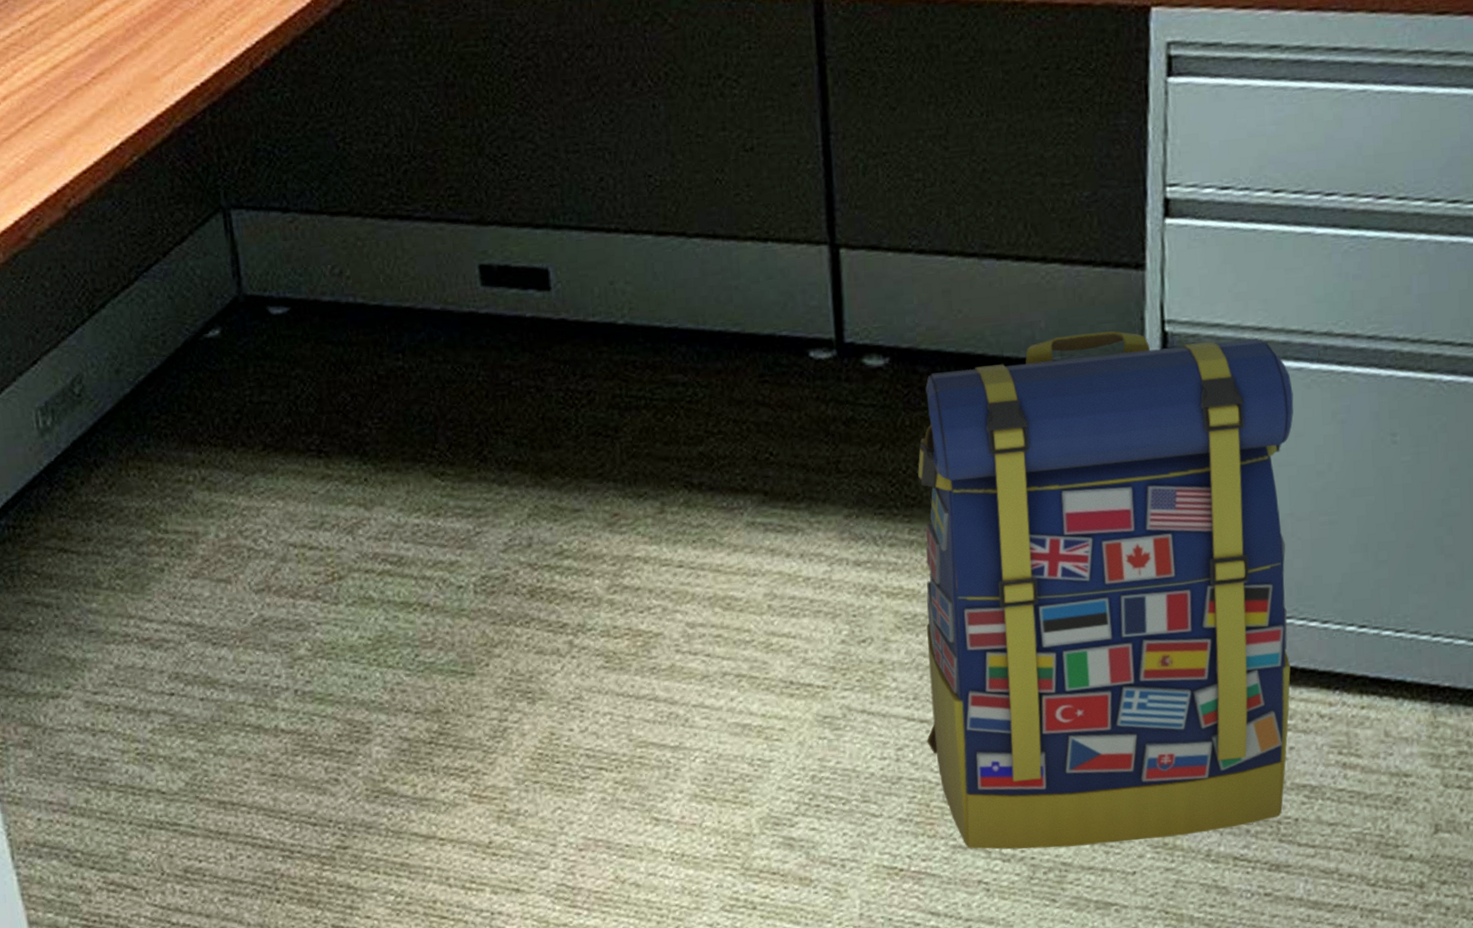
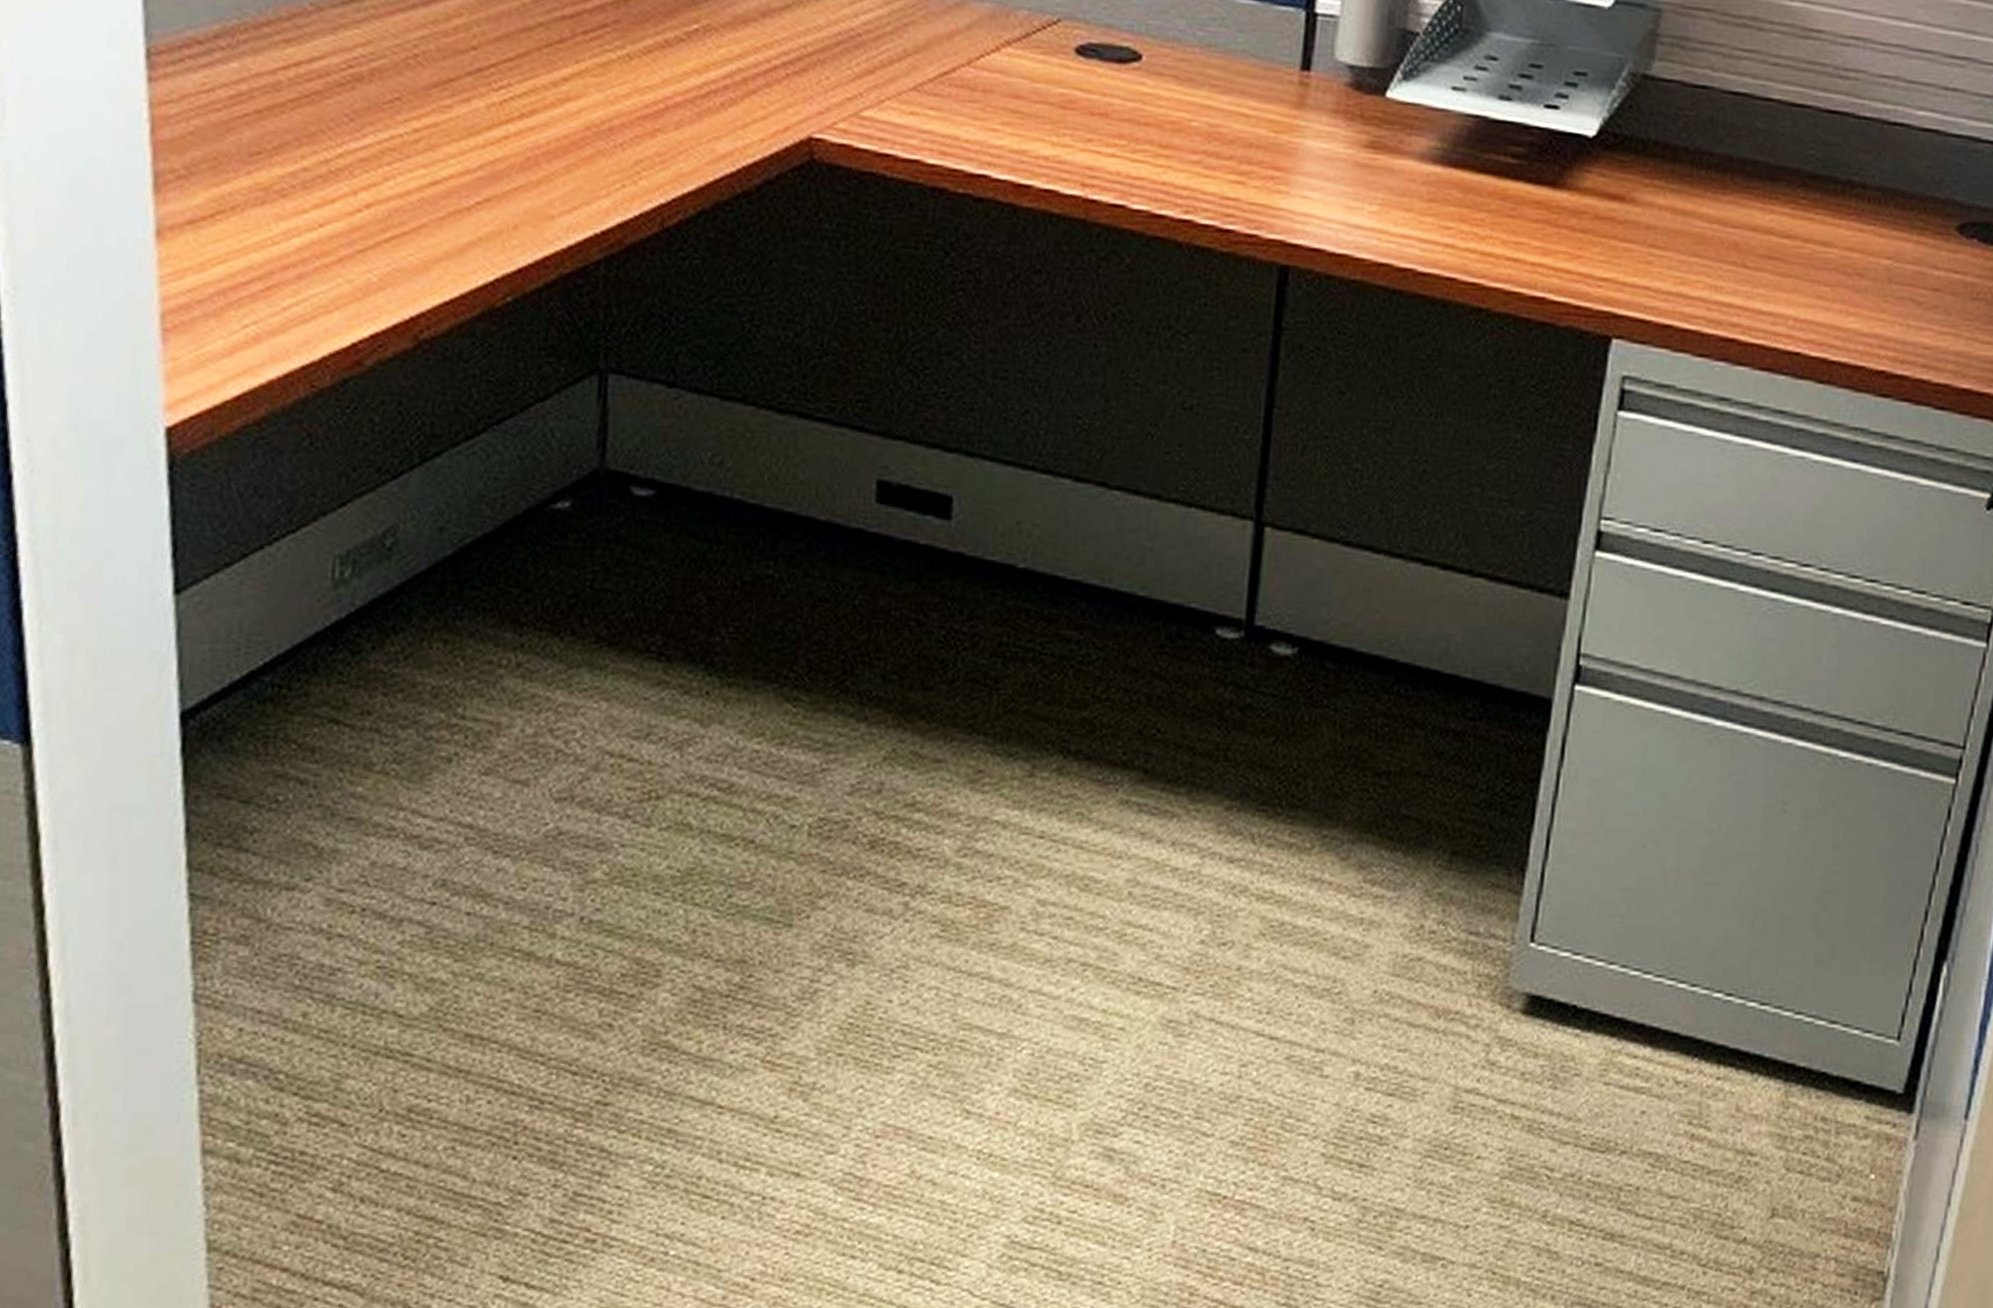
backpack: present [918,331,1294,850] -> none [1273,653,1695,1192]

